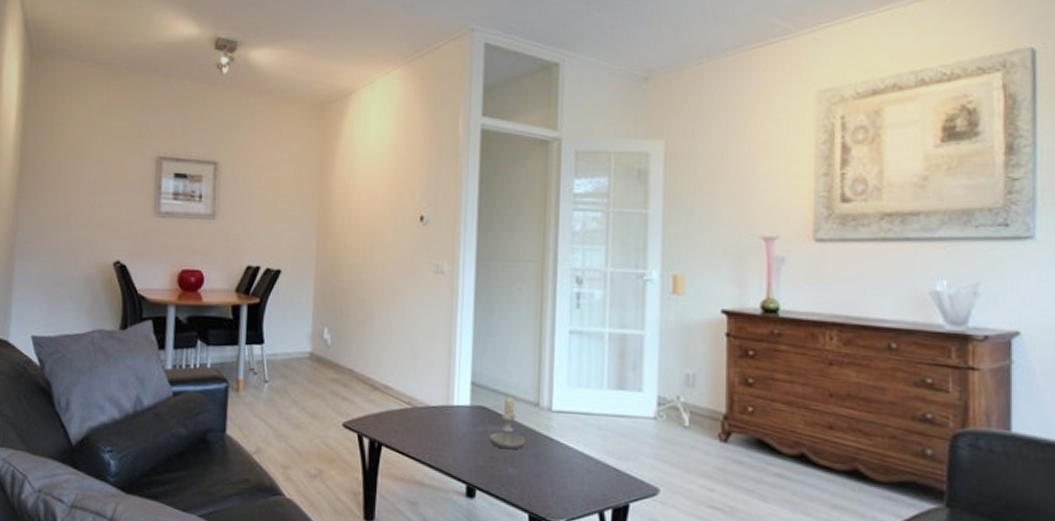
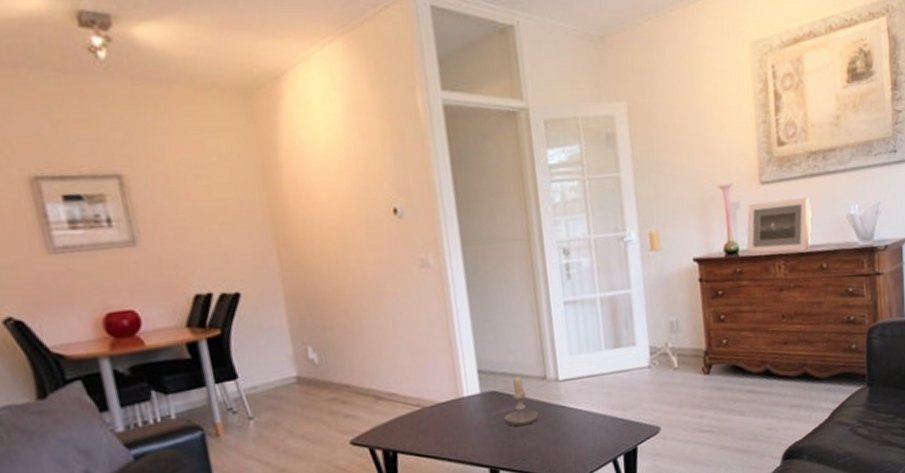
picture frame: none [790,260,880,324] -> present [747,197,811,255]

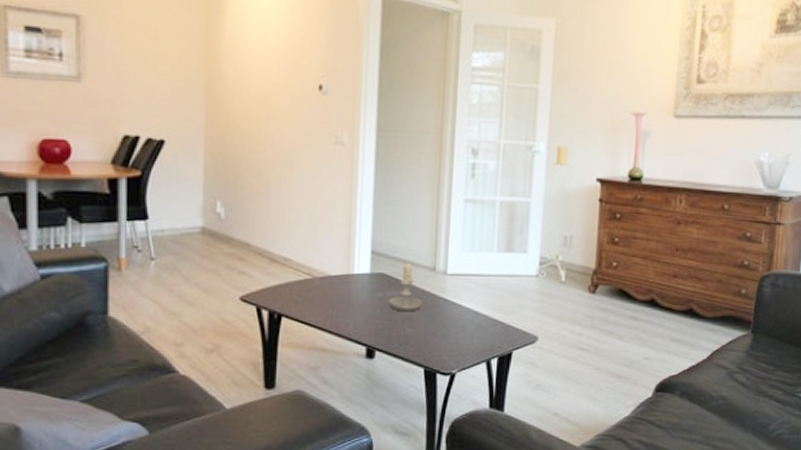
picture frame: present [747,197,811,255] -> none [651,134,722,189]

